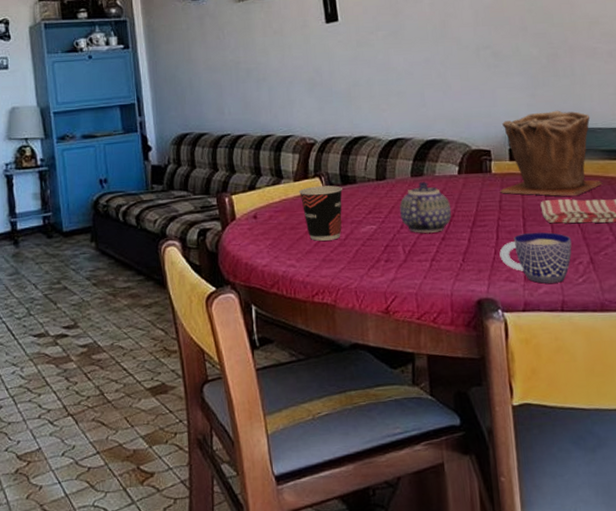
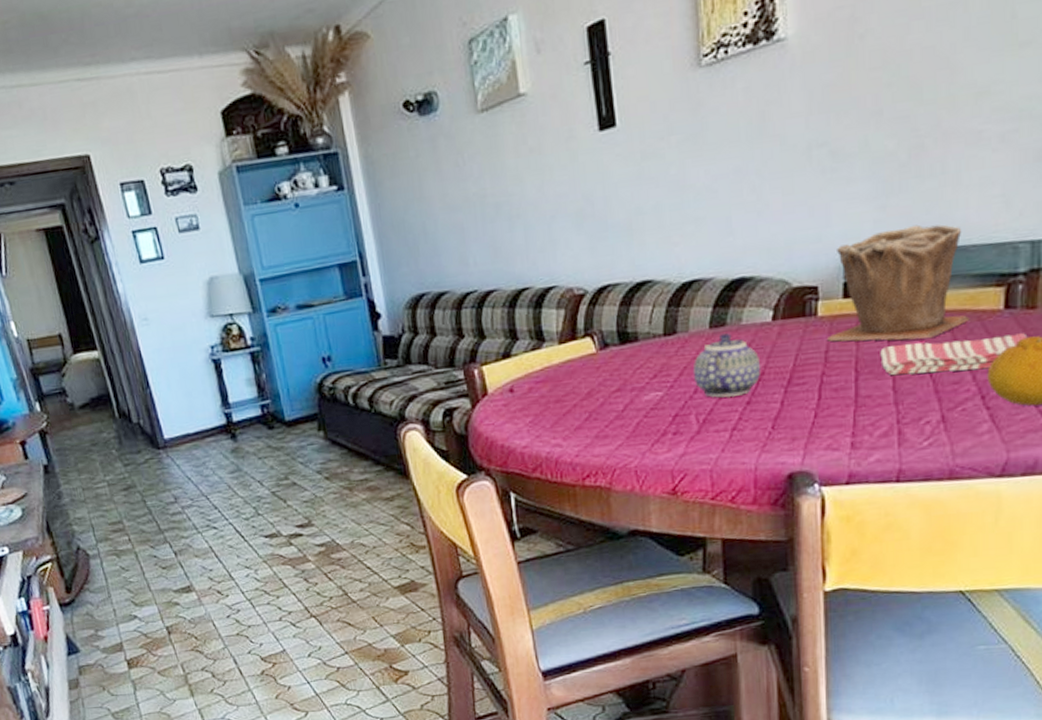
cup: present [299,185,342,241] -> none [565,345,620,415]
cup: present [499,232,572,284] -> none [821,386,918,450]

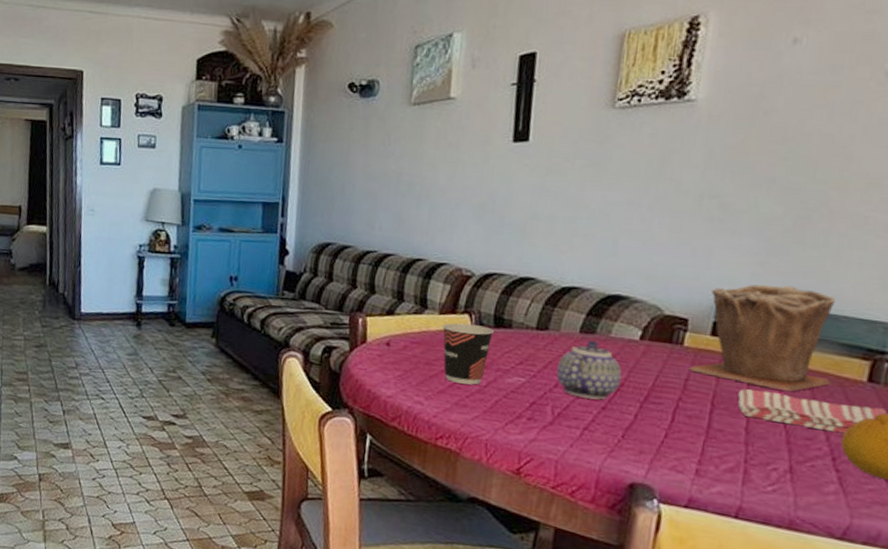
cup: none [565,345,620,415] -> present [443,323,494,385]

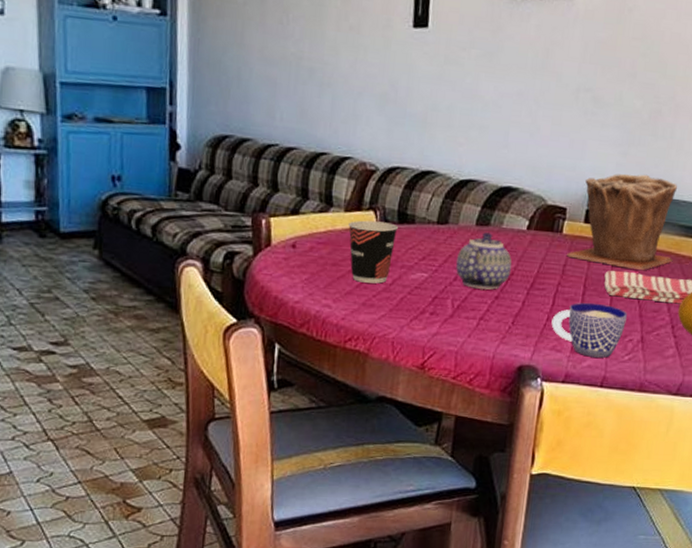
cup: none [670,421,770,486] -> present [551,302,627,358]

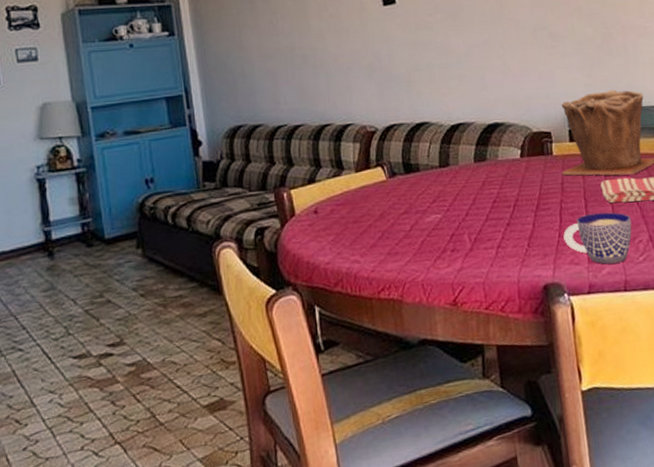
cup: present [349,220,398,284] -> none [361,174,407,234]
teapot: present [455,232,512,290] -> none [463,167,516,220]

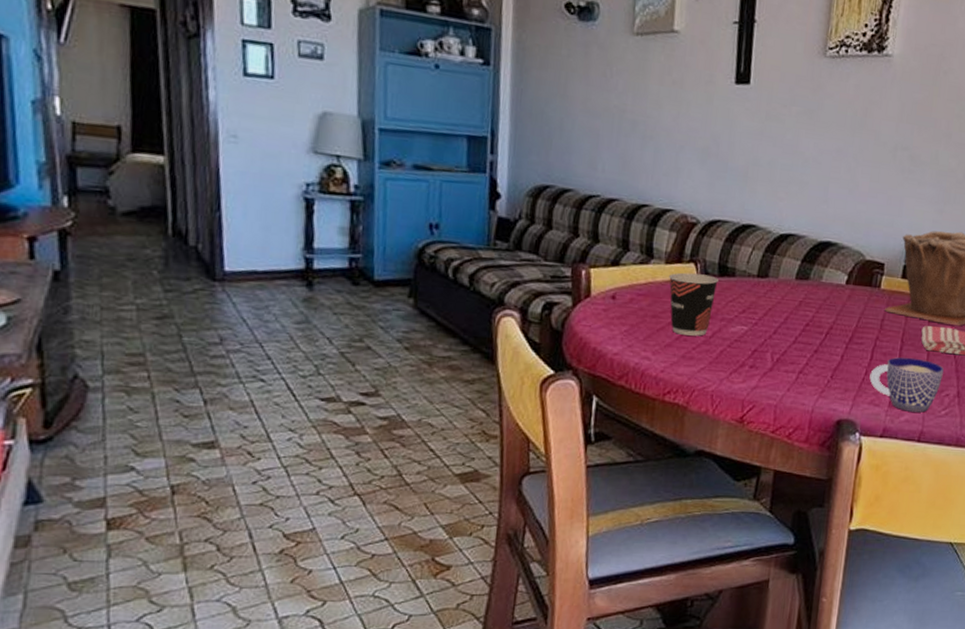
cup: none [361,174,407,234] -> present [669,272,718,336]

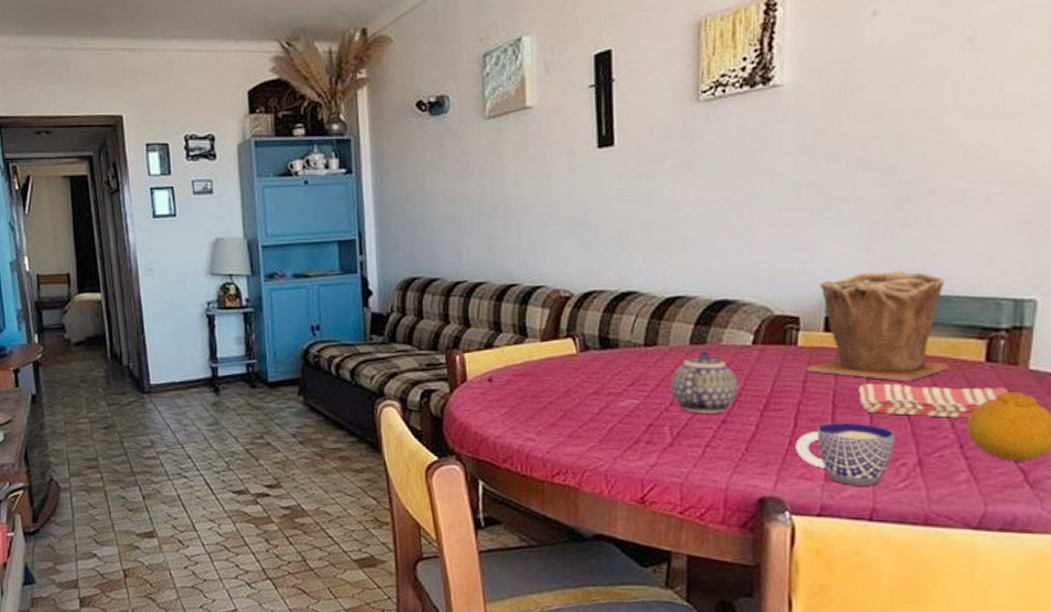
cup: present [669,272,718,336] -> none [546,349,600,414]
teapot: none [775,286,831,344] -> present [670,351,739,415]

